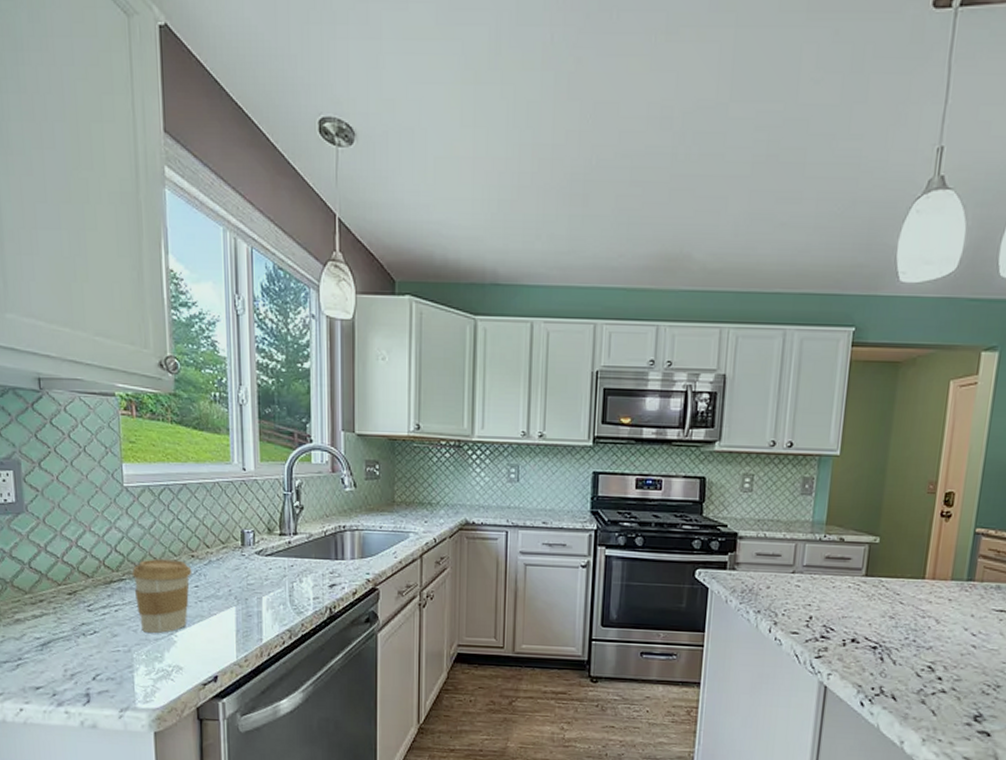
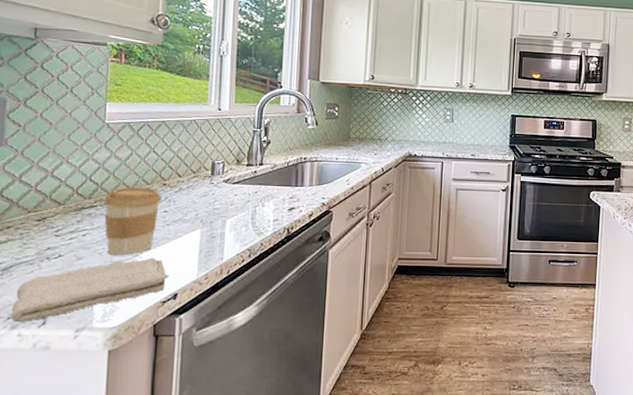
washcloth: none [55,636,207,700] -> present [10,257,169,323]

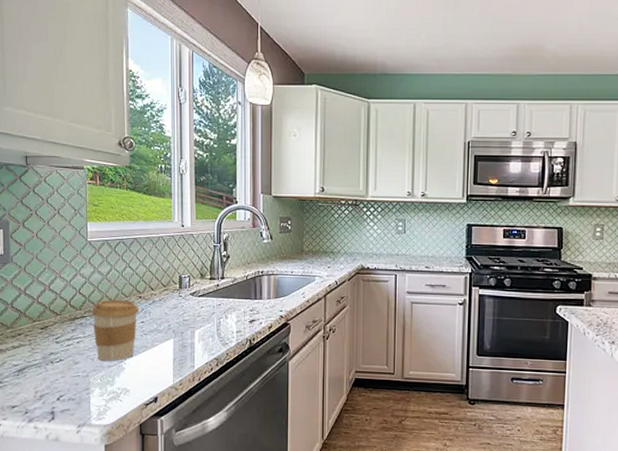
washcloth: present [10,257,169,323] -> none [27,363,149,417]

